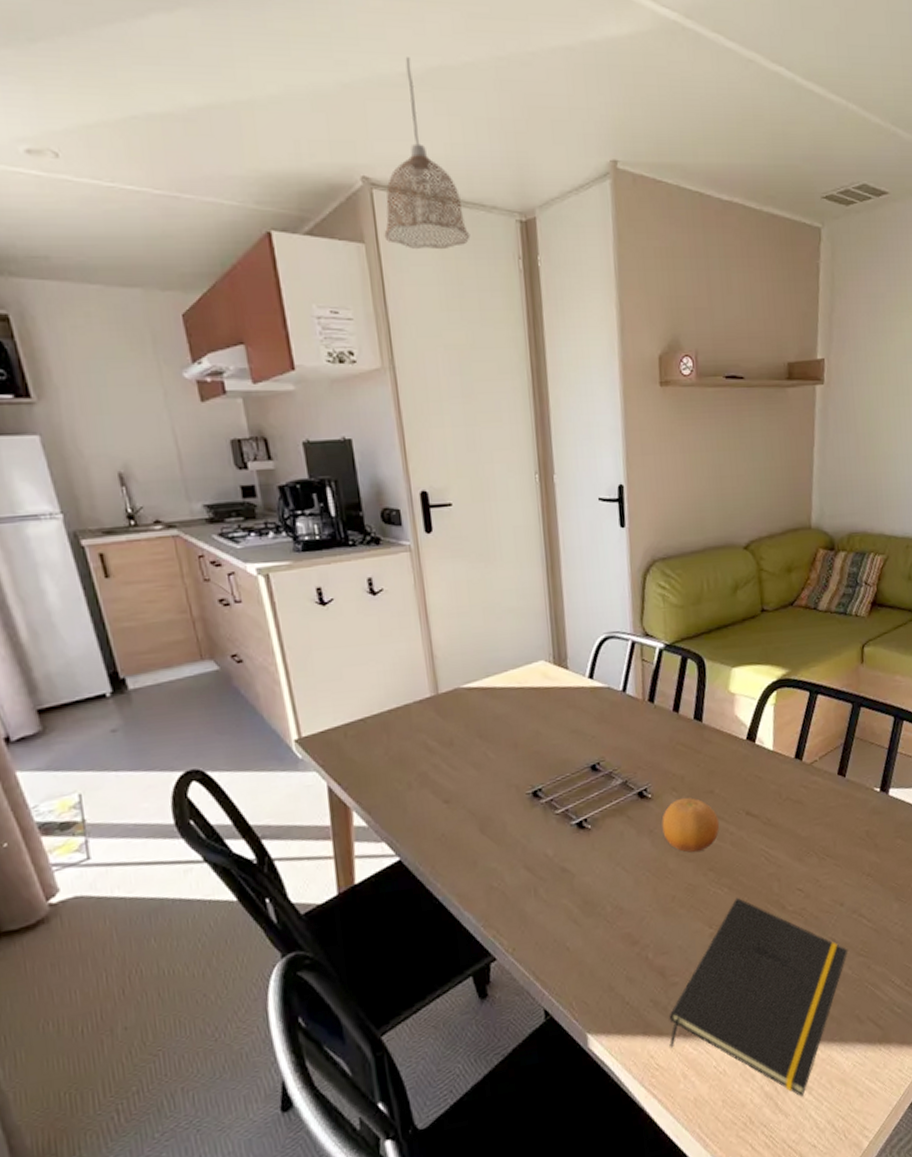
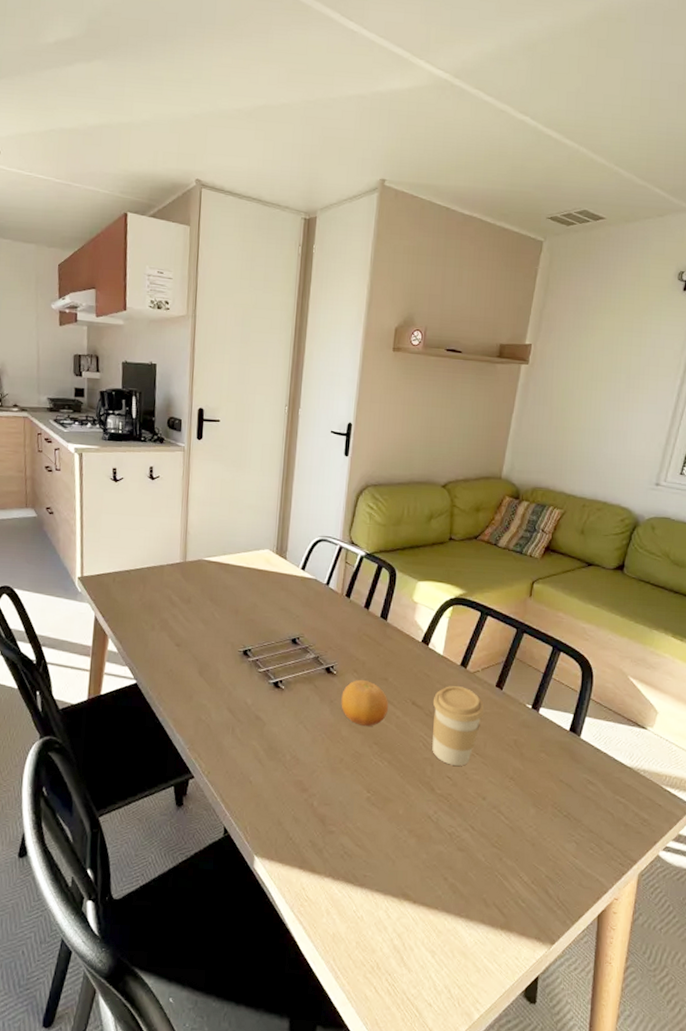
pendant lamp: present [384,57,470,249] -> none [204,98,266,234]
notepad: present [669,897,847,1098] -> none [319,771,483,959]
coffee cup: none [769,782,829,876] -> present [432,686,485,766]

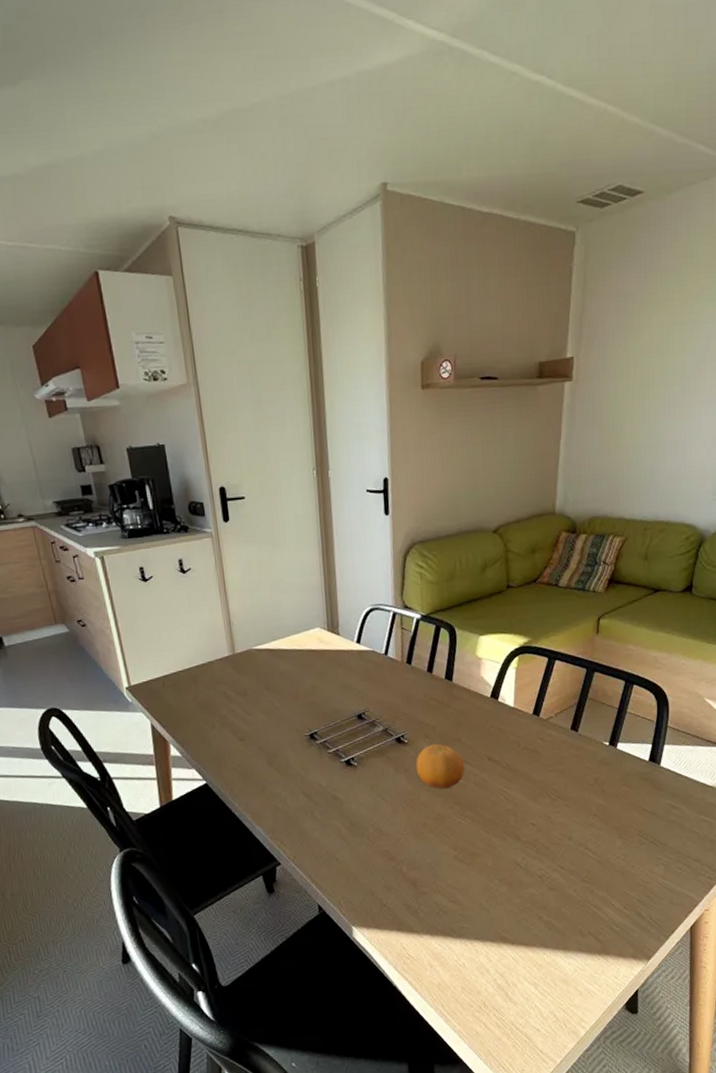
coffee cup: present [432,686,485,766] -> none [508,735,562,813]

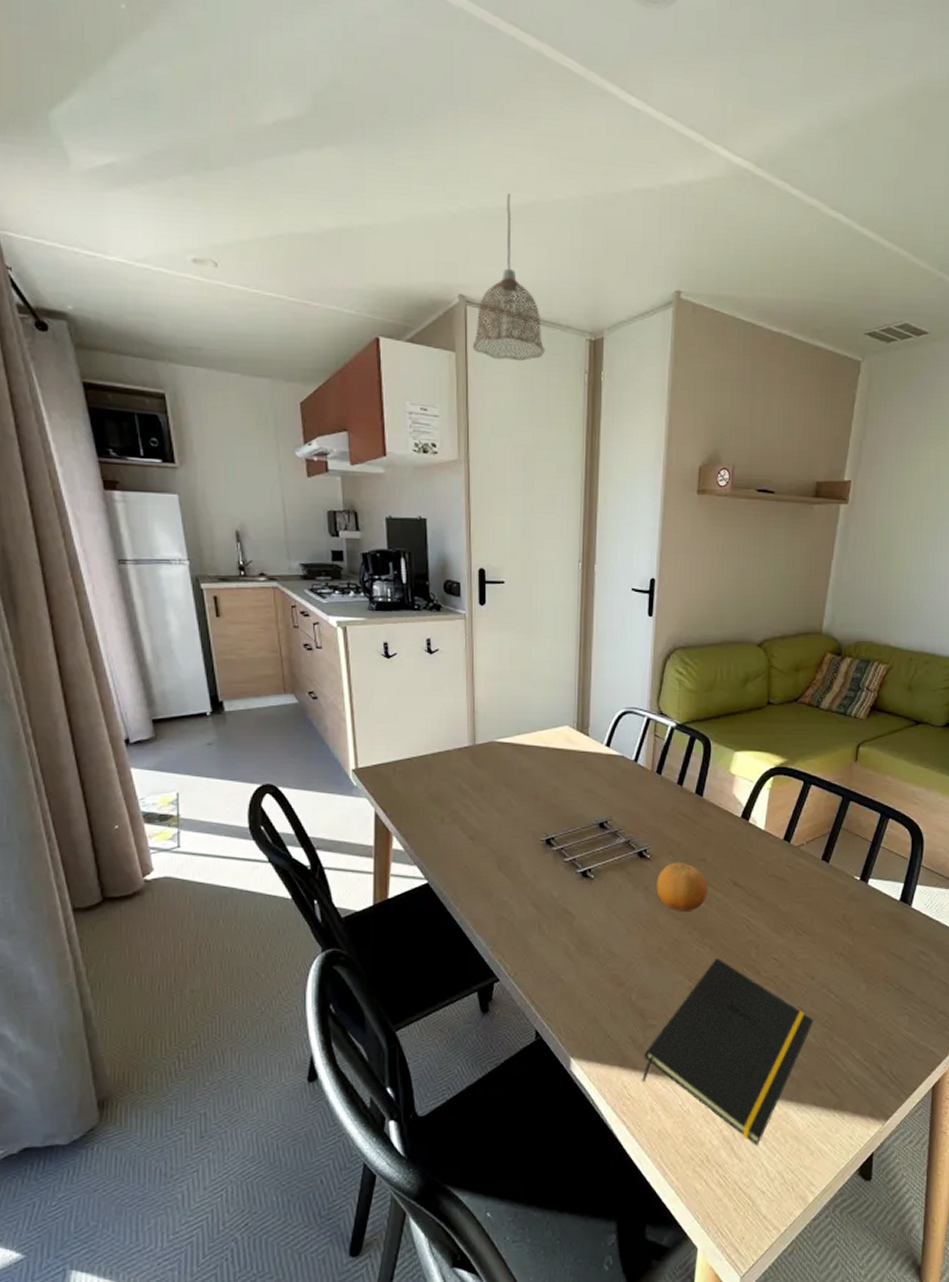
pendant lamp: none [188,104,259,278] -> present [472,193,545,361]
notepad: none [419,827,573,991] -> present [642,957,813,1147]

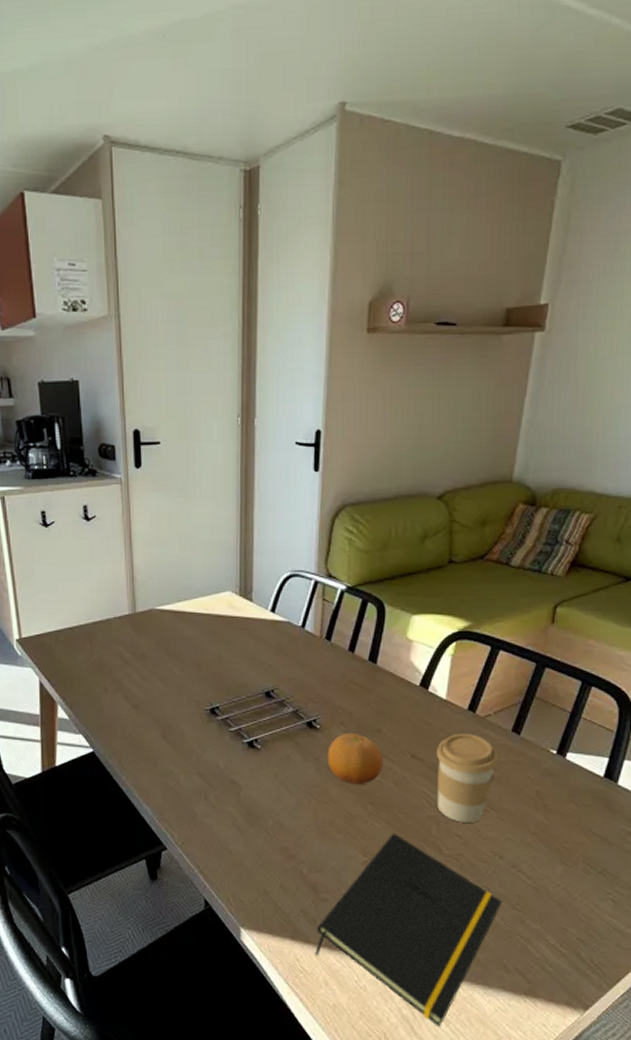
pendant lamp: present [472,193,545,361] -> none [119,15,196,202]
coffee cup: none [755,862,811,946] -> present [436,734,499,823]

